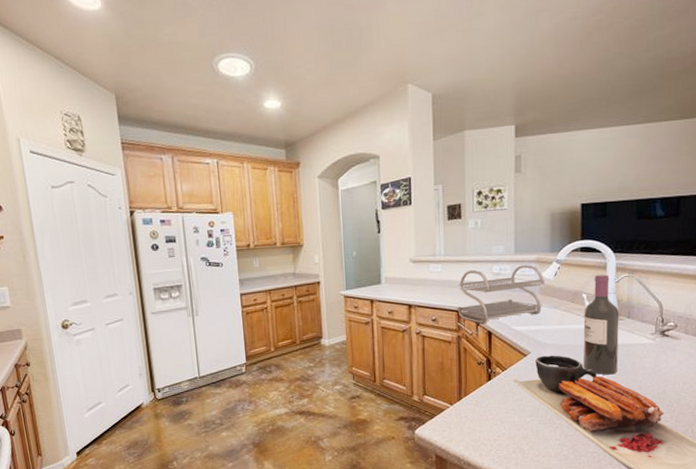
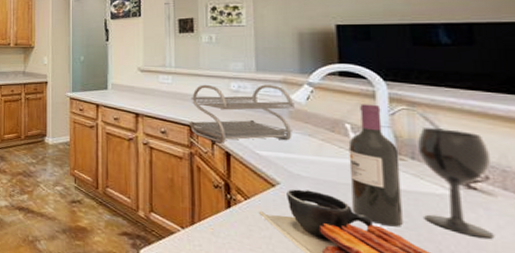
wine glass: none [632,290,681,373] -> present [416,128,495,239]

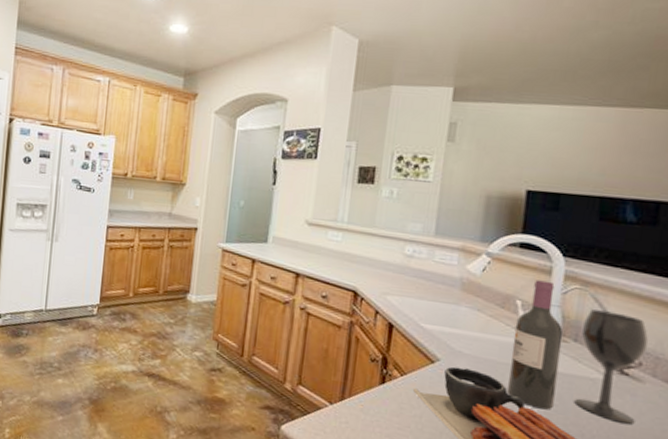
dish rack: present [188,84,295,144] -> none [353,245,469,315]

